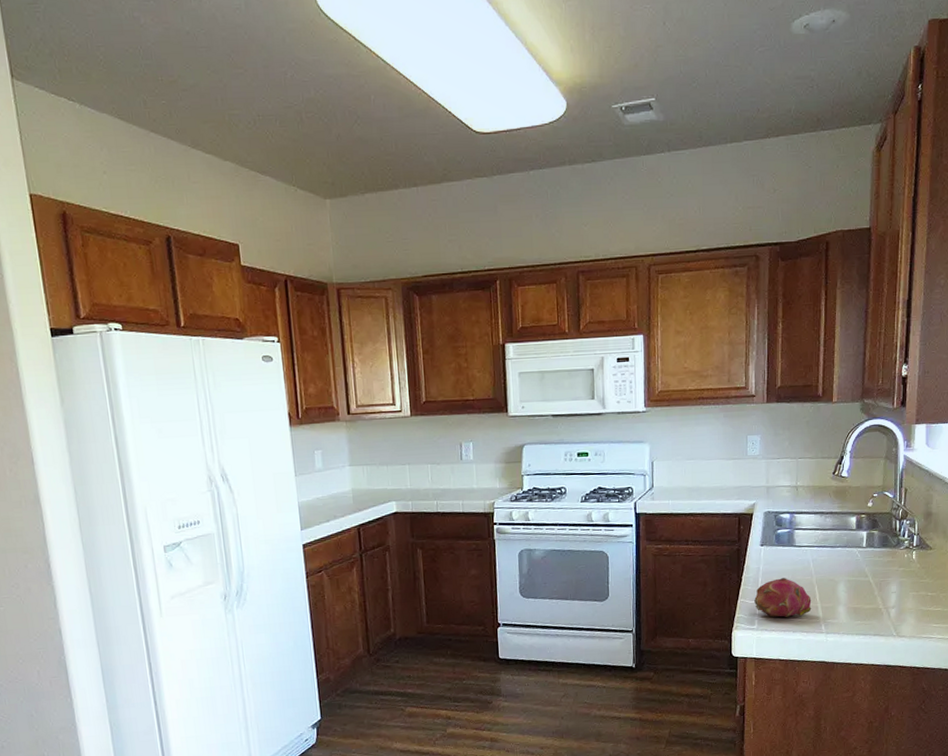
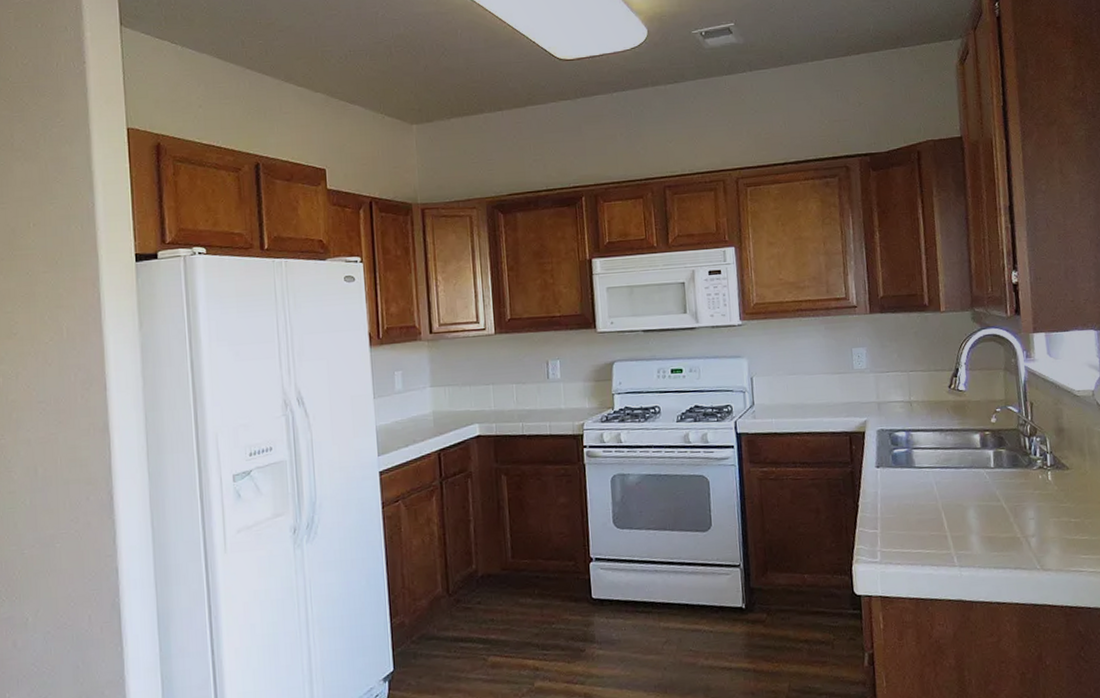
fruit: present [754,578,812,617] -> none [874,503,940,549]

